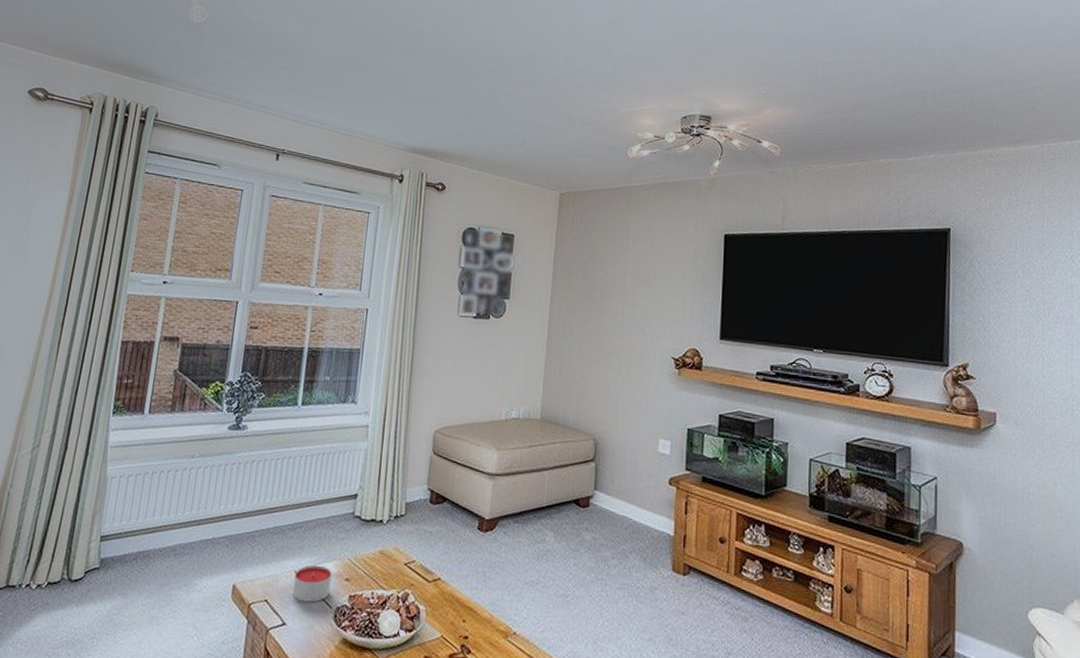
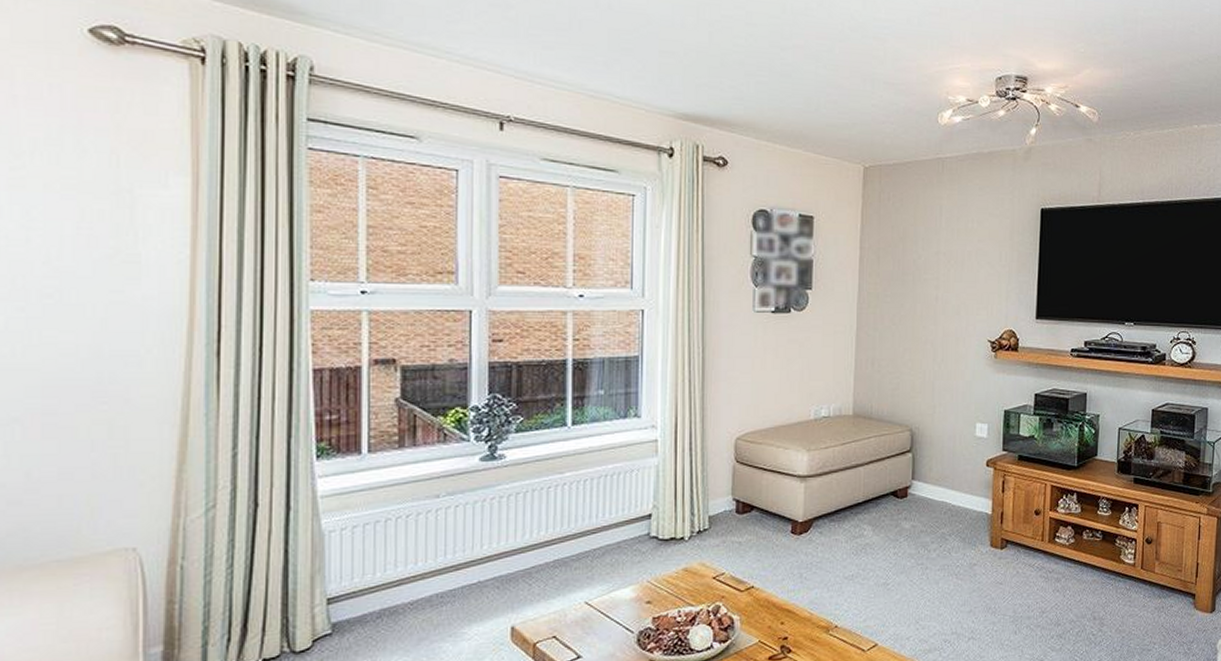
candle: present [293,564,332,603] -> none [586,592,630,632]

